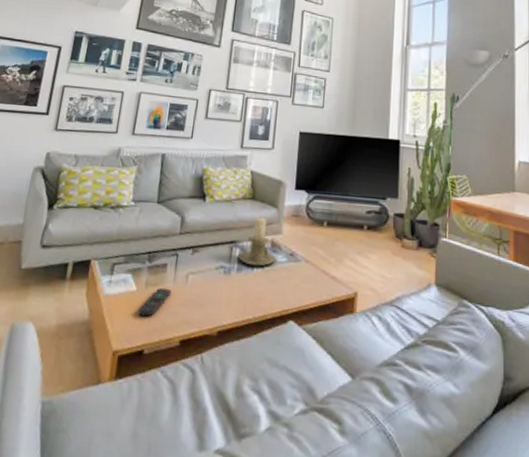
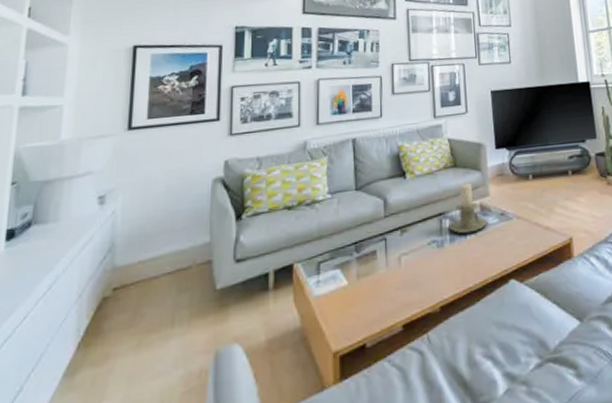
remote control: present [137,287,171,317] -> none [353,275,385,310]

